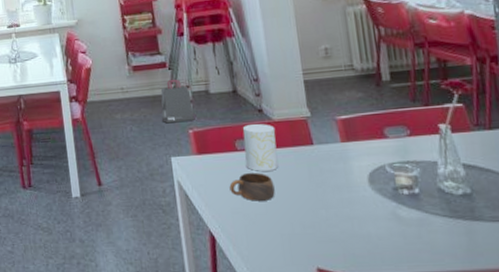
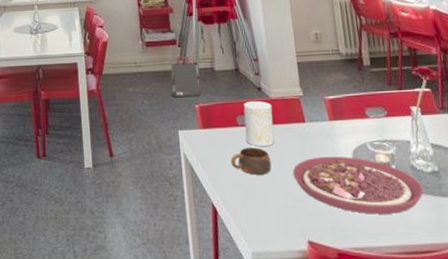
plate: none [299,179,452,241] -> present [292,156,423,214]

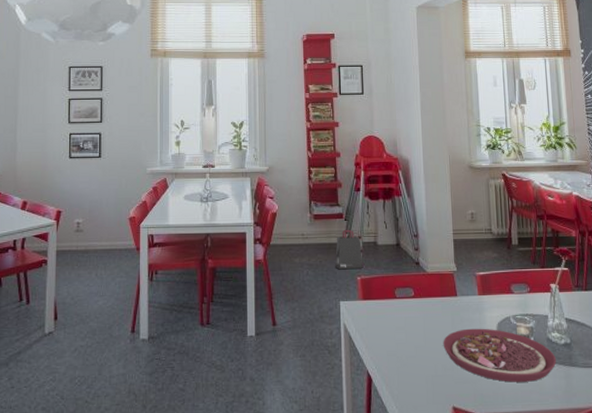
cup: present [231,147,271,175] -> none [387,318,424,345]
cup: present [243,100,274,147] -> none [402,274,429,319]

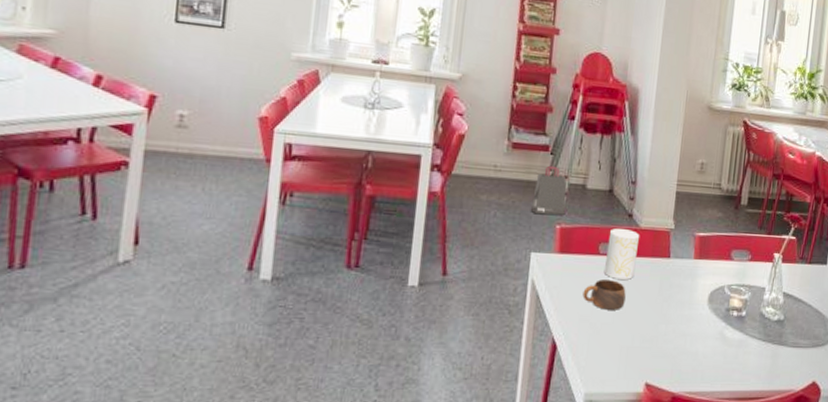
cup: none [387,318,424,345] -> present [582,278,626,310]
cup: none [402,274,429,319] -> present [603,228,640,281]
plate: present [443,328,556,382] -> none [645,296,766,360]

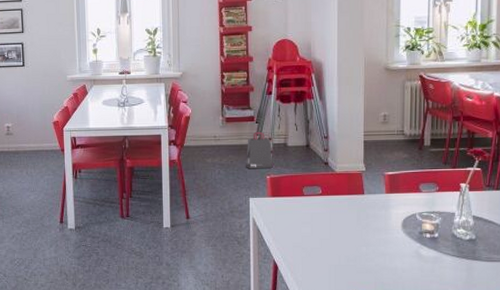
cup: present [582,278,626,310] -> none [294,214,329,238]
cup: present [603,228,640,281] -> none [309,174,336,215]

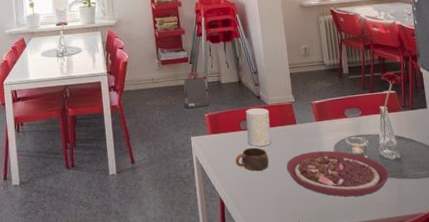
cup: none [294,214,329,238] -> present [235,147,269,171]
cup: none [309,174,336,215] -> present [245,107,271,147]
plate: none [347,224,459,273] -> present [286,150,389,197]

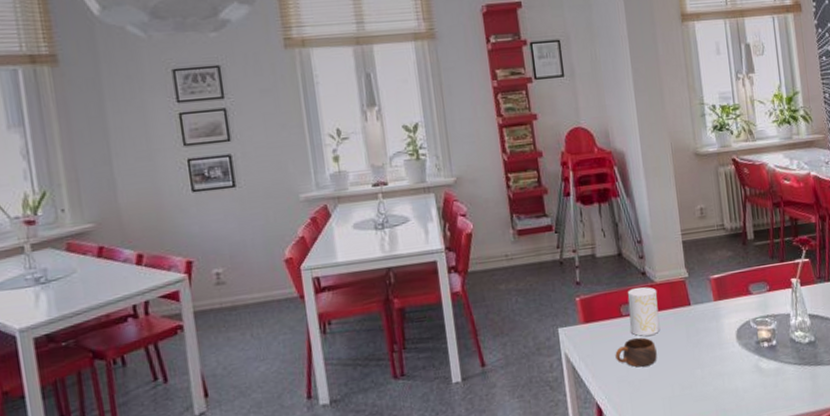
shopping bag: present [183,71,210,109] -> none [547,243,582,292]
plate: present [286,150,389,197] -> none [678,336,801,393]

